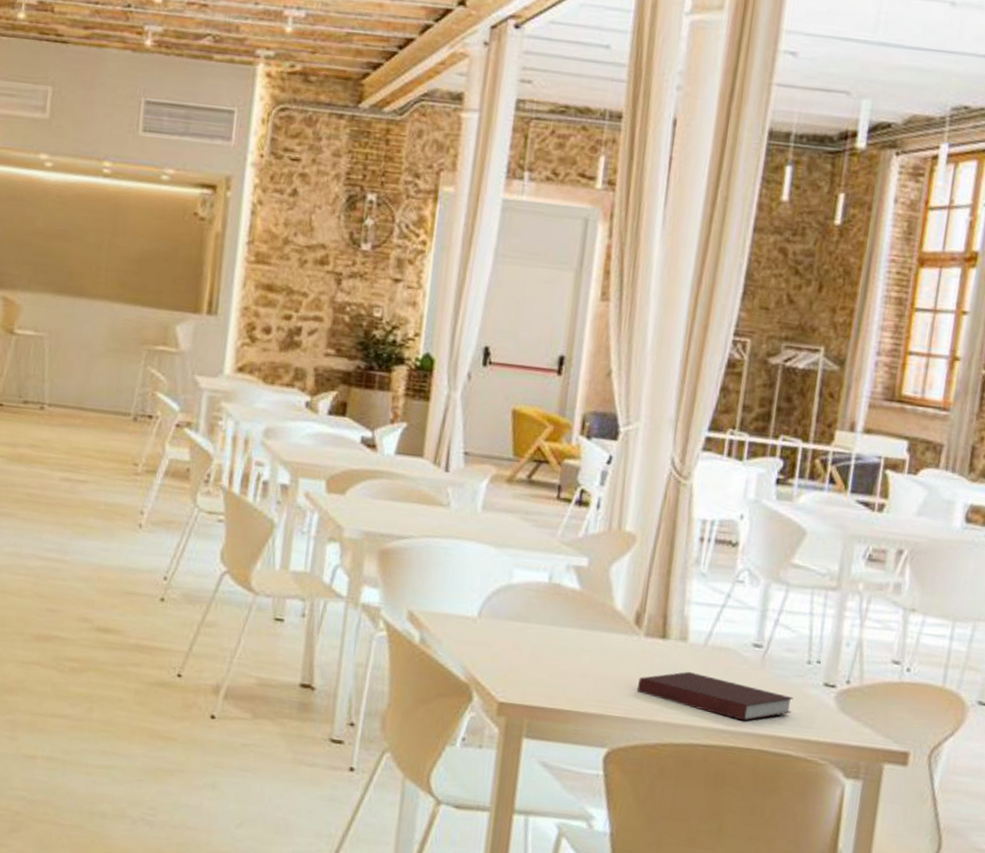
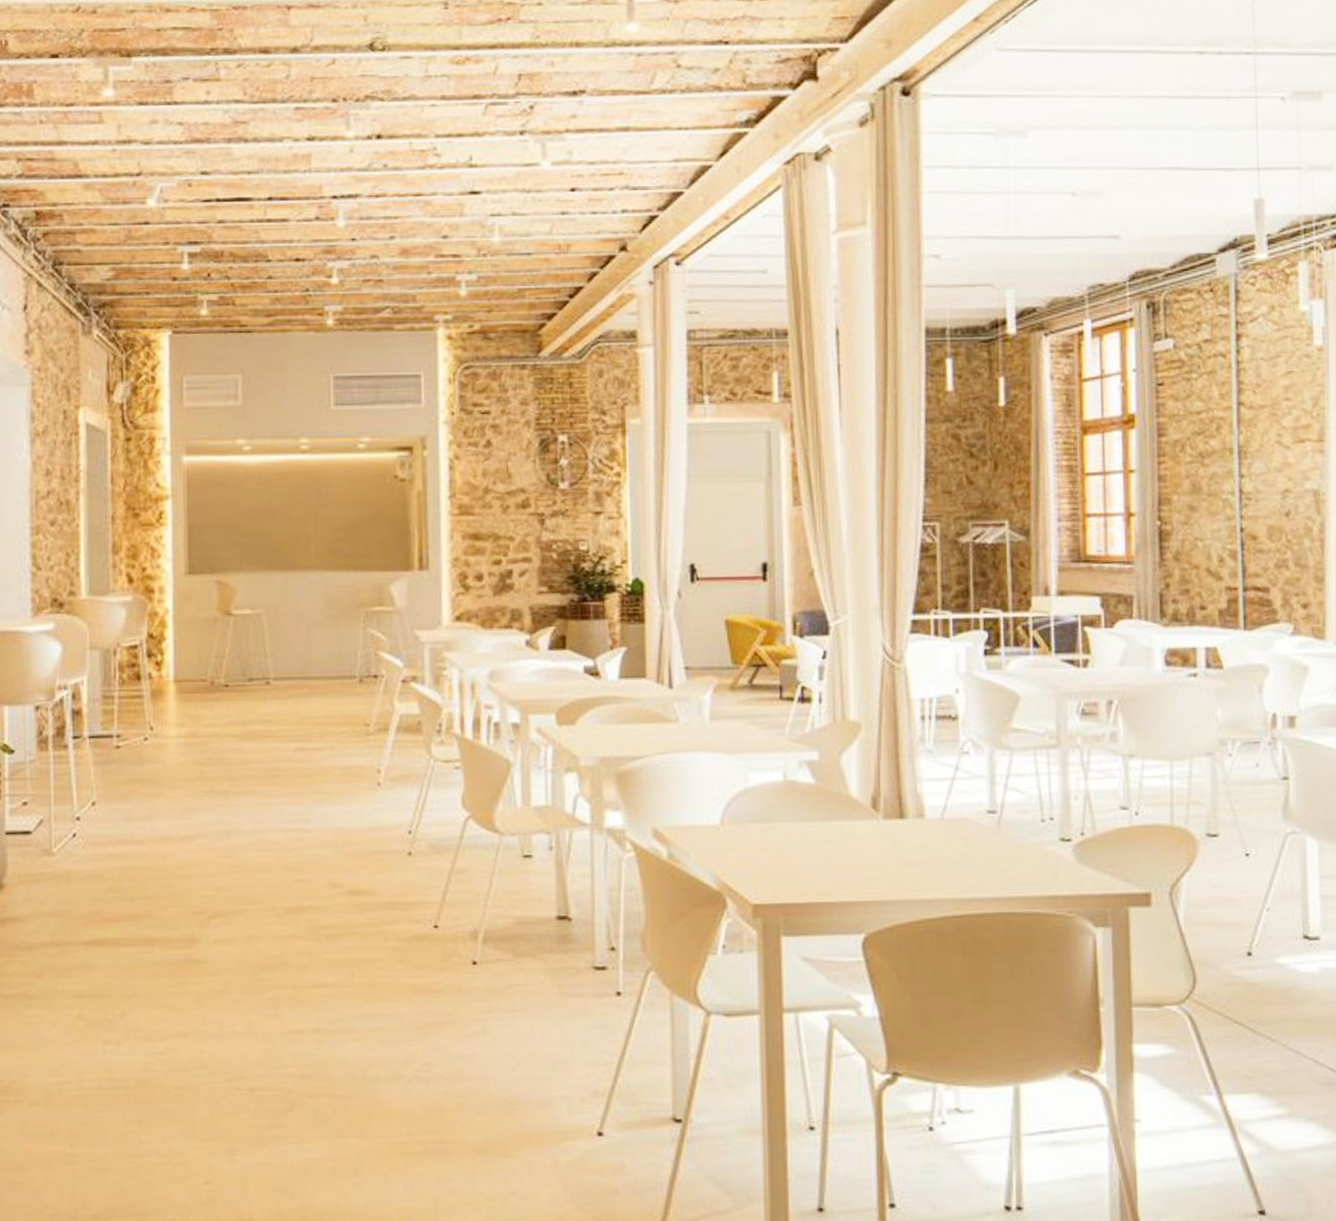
notebook: present [637,671,793,721] -> none [884,846,1034,887]

